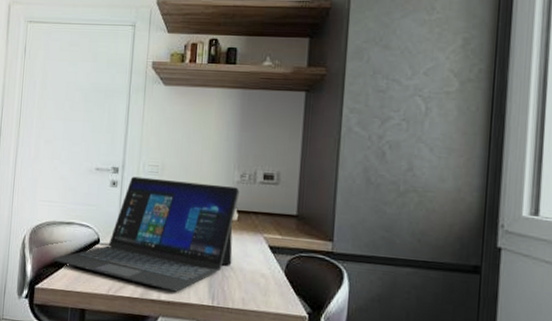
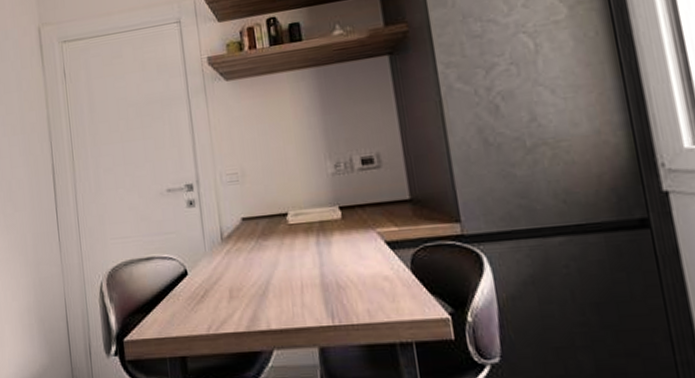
laptop: present [52,176,240,292] -> none [137,180,346,317]

